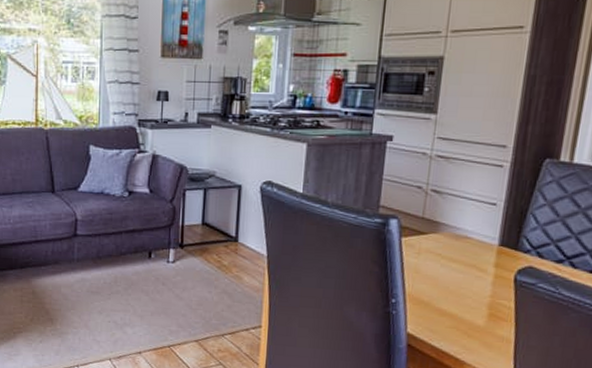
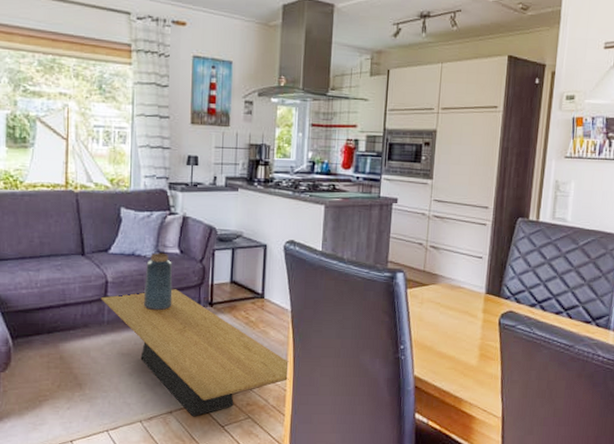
coffee table: none [70,229,264,359] -> present [100,289,289,417]
vase: none [113,191,142,251] -> present [144,252,173,311]

